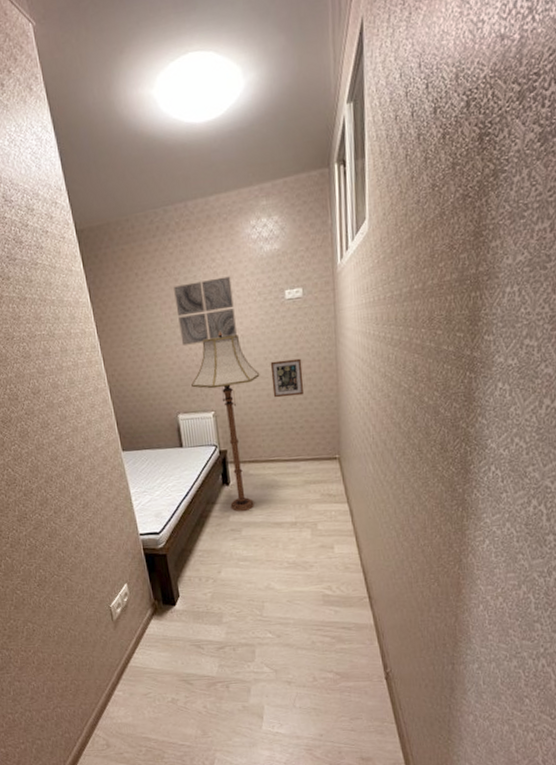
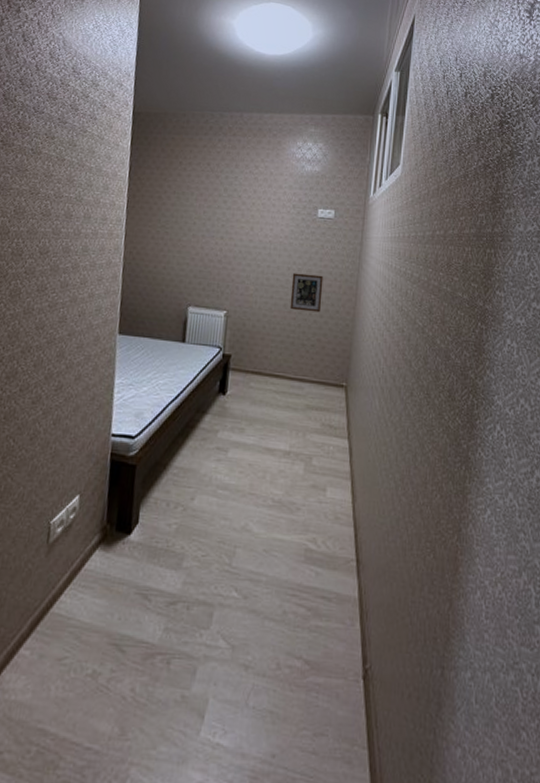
wall art: present [174,276,237,345] -> none [209,182,270,241]
floor lamp: present [191,331,260,512] -> none [209,233,281,429]

